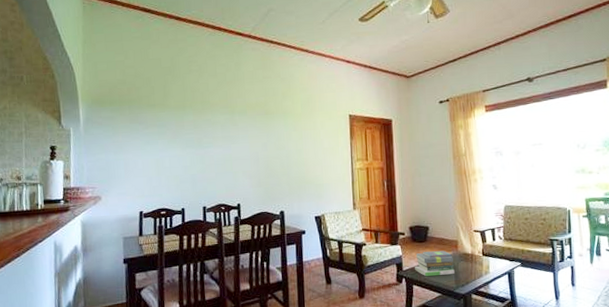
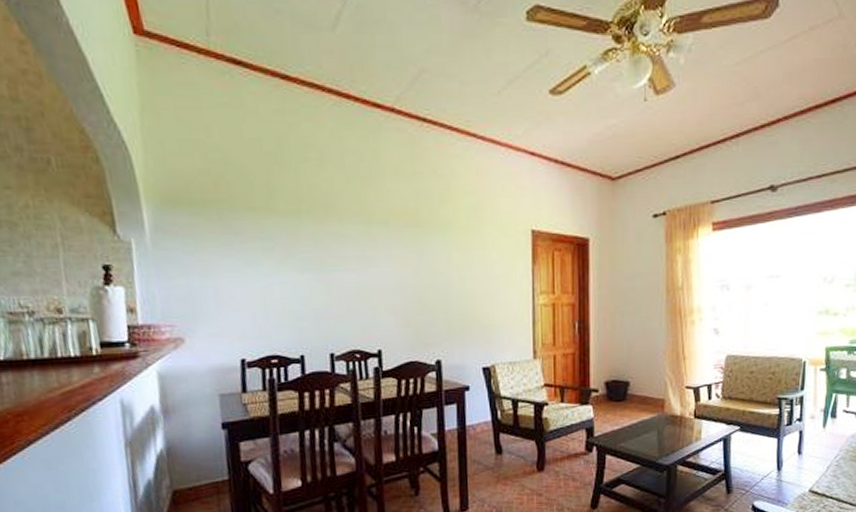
books: present [414,251,455,277] -> none [608,412,659,445]

